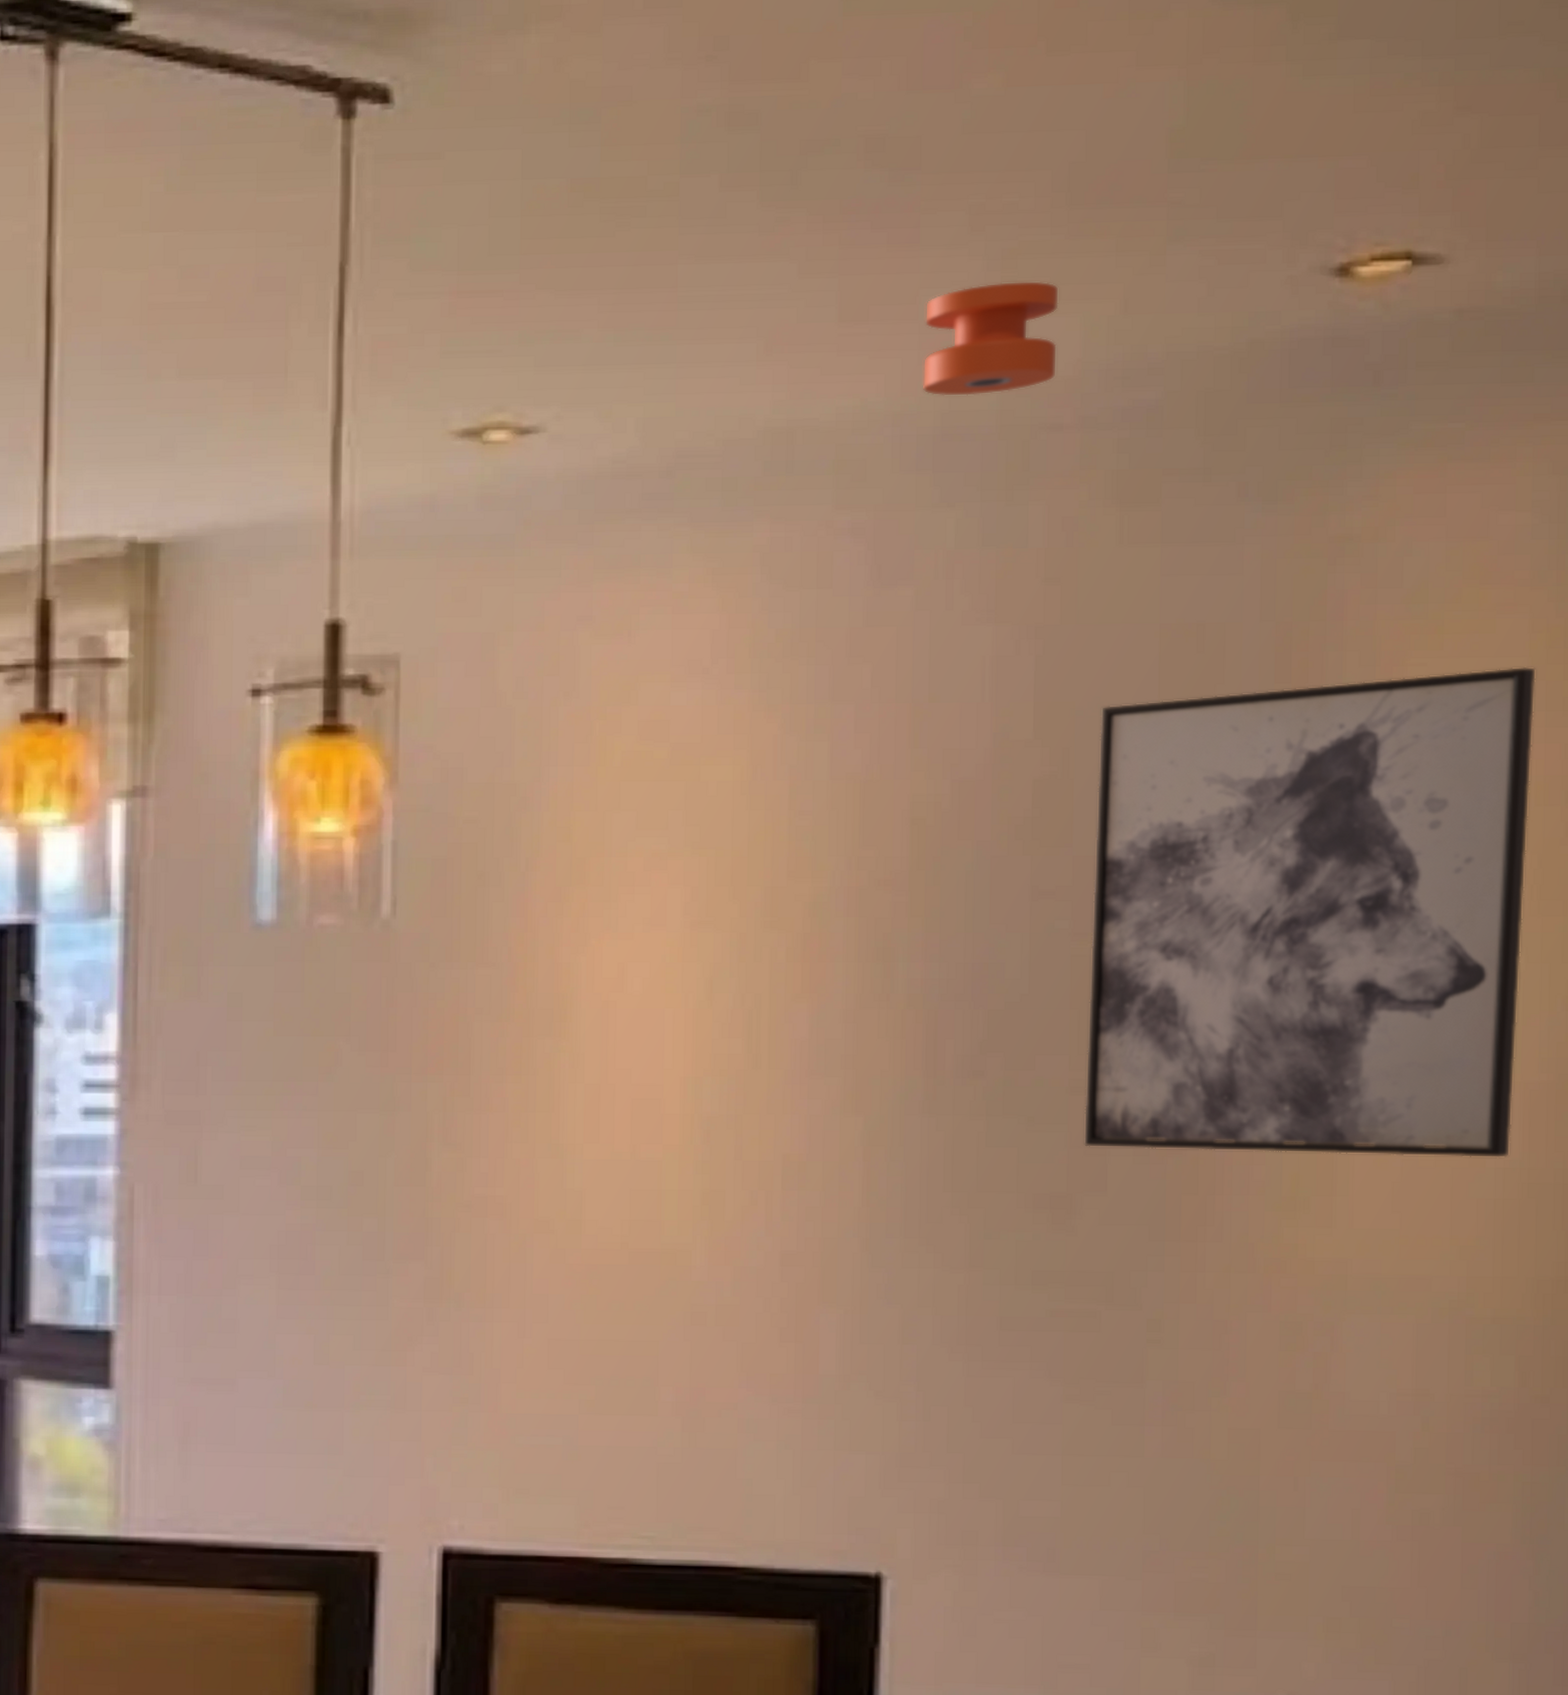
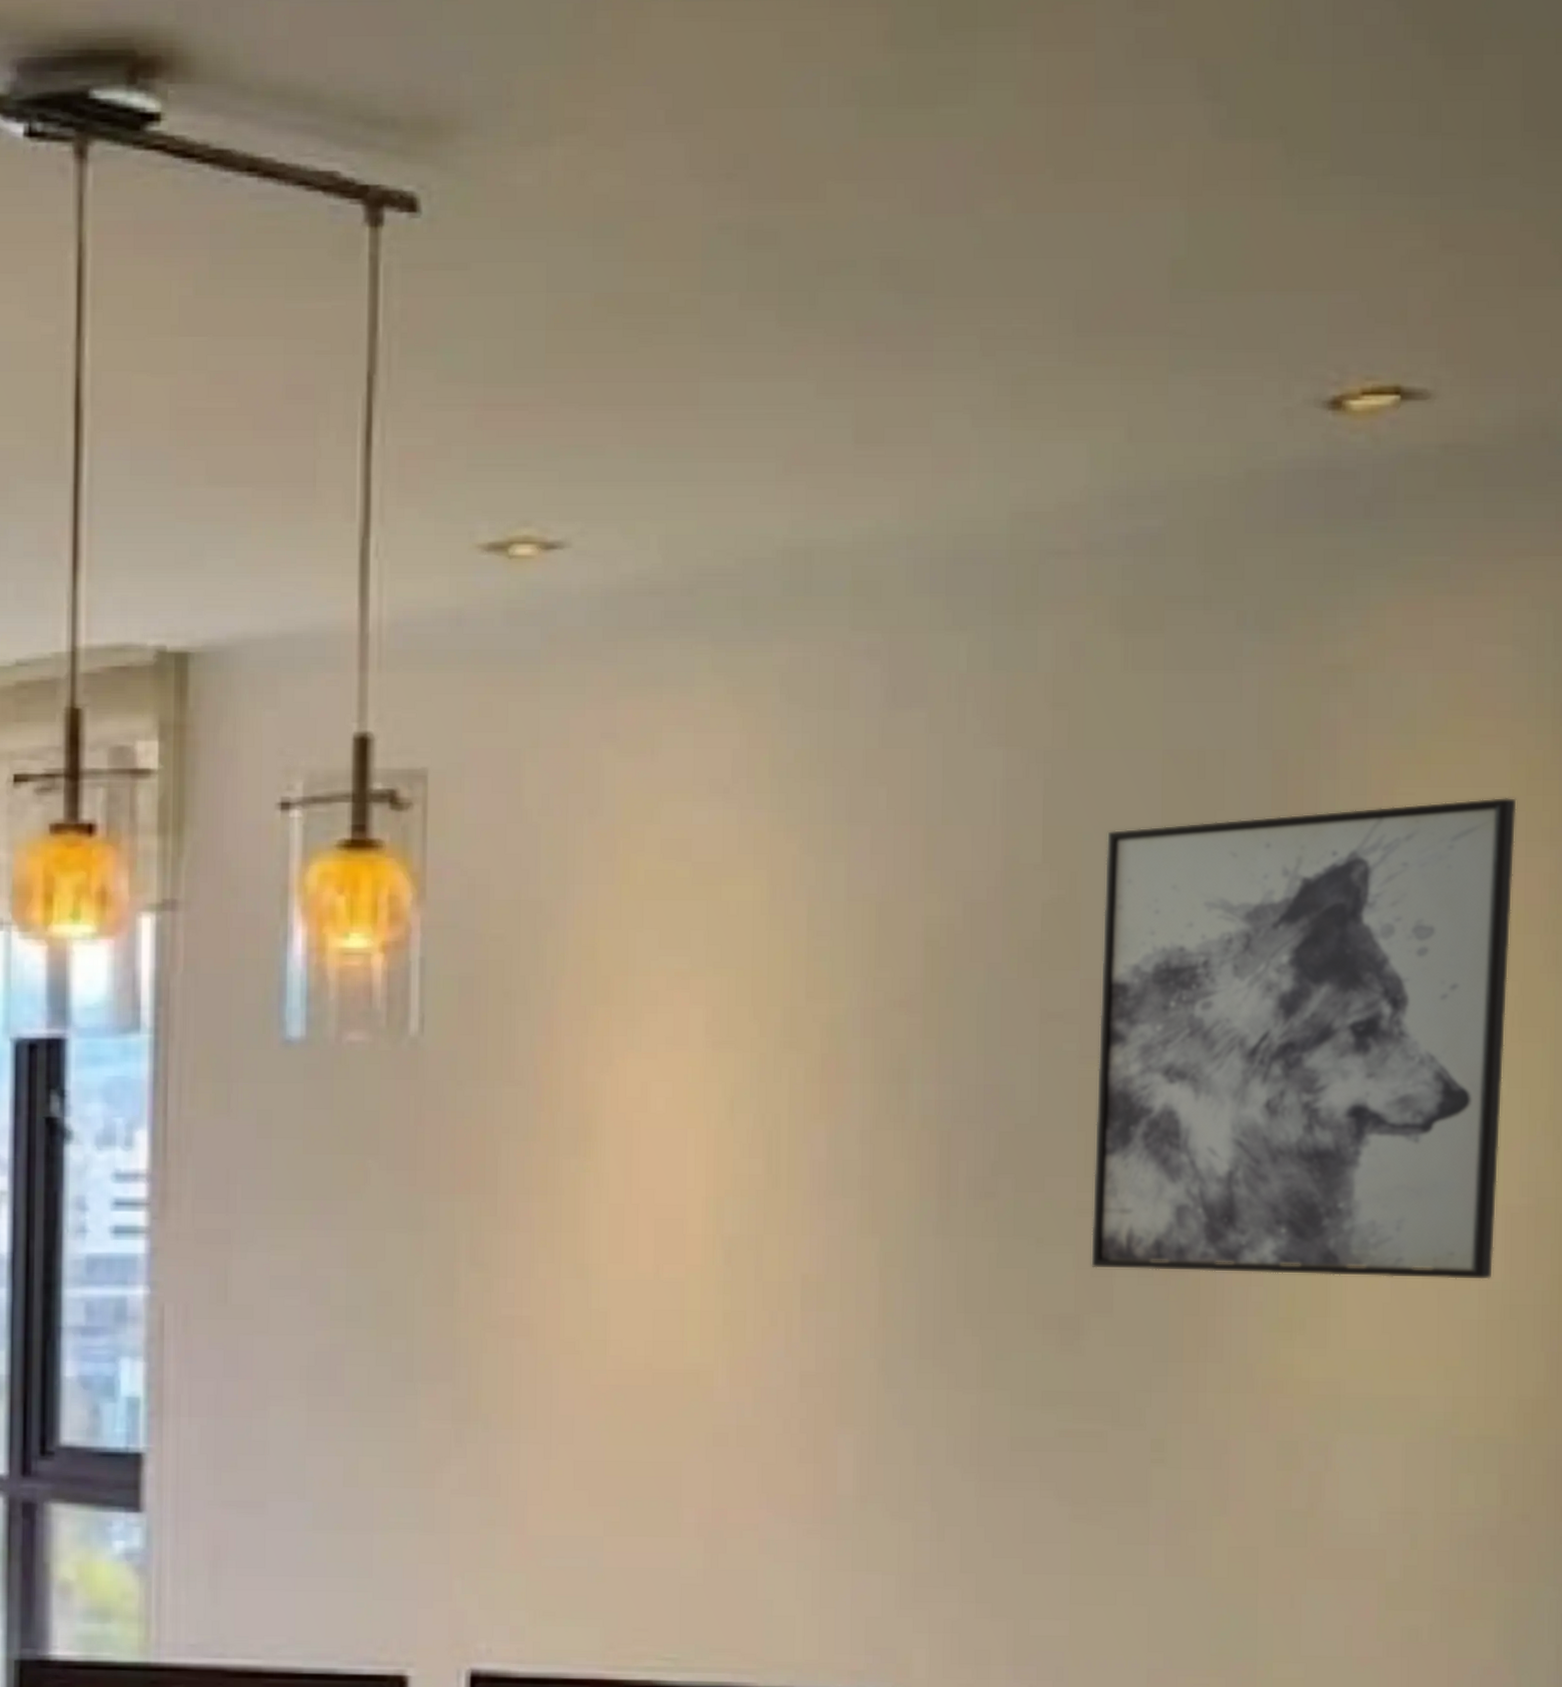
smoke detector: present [922,280,1059,396] -> none [935,406,1066,520]

